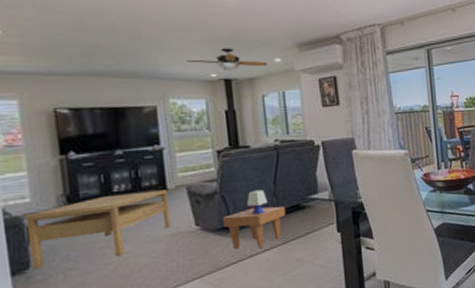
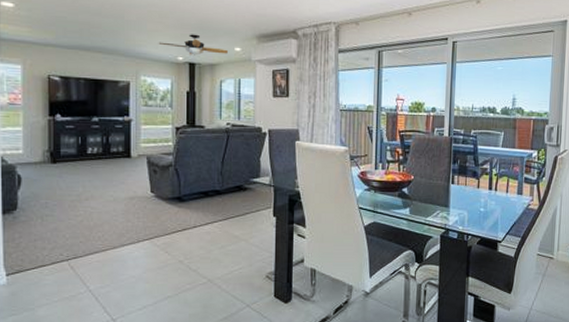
coffee table: present [25,189,172,269] -> none [17,156,131,211]
side table: present [222,189,285,248] -> none [174,167,228,220]

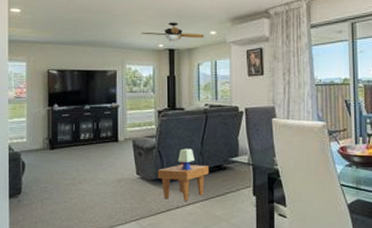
side table: none [174,167,228,220] -> present [157,148,209,201]

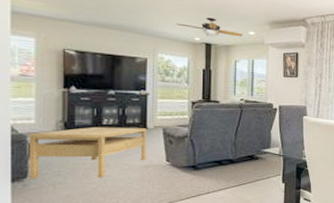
coffee table: none [22,141,119,195] -> present [28,126,147,179]
side table: present [157,148,209,201] -> none [188,139,241,186]

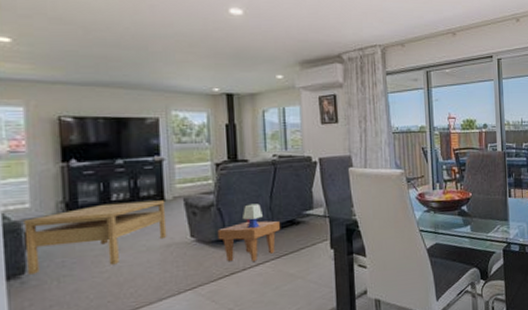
ceiling fan: present [176,17,242,37] -> none [189,63,269,86]
side table: none [188,139,241,186] -> present [217,203,280,261]

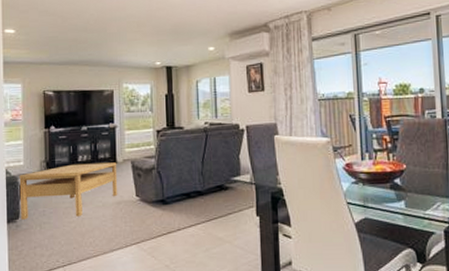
side table: present [217,203,280,261] -> none [157,168,210,222]

